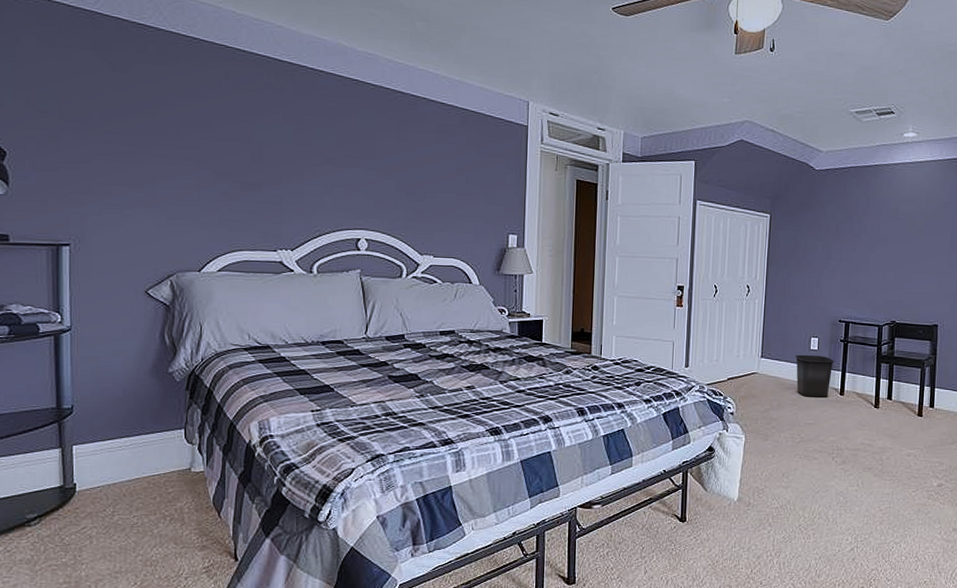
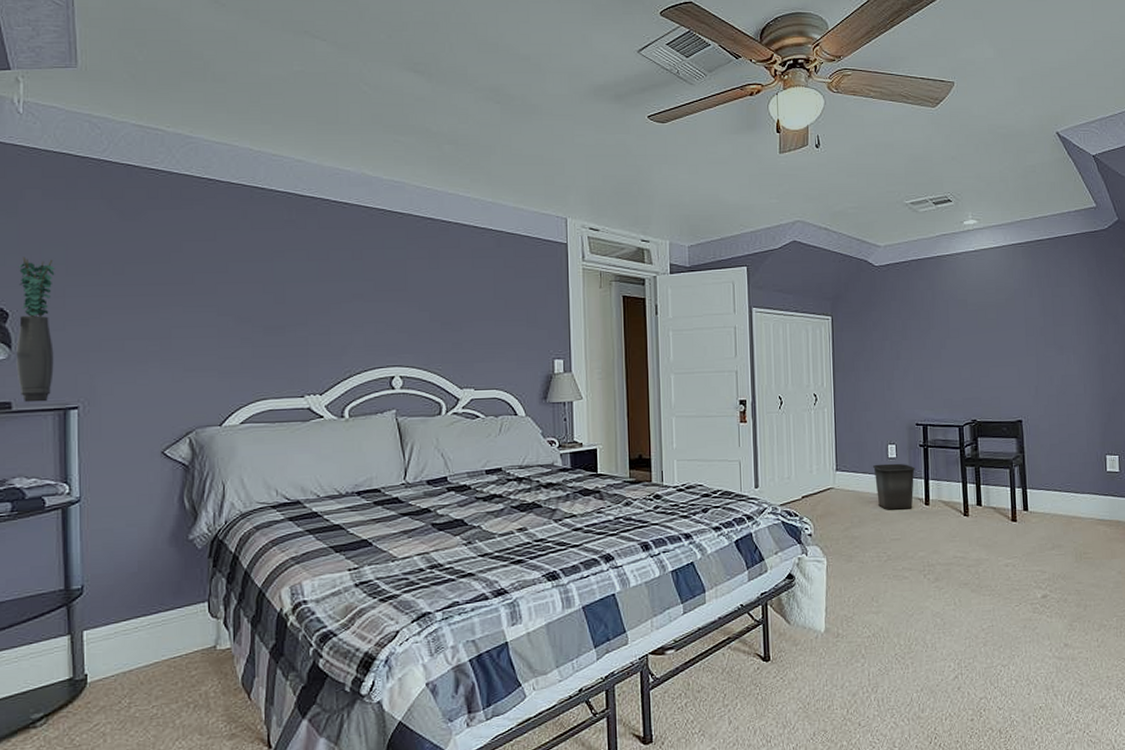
vase: none [13,99,49,237] -> present [16,256,55,403]

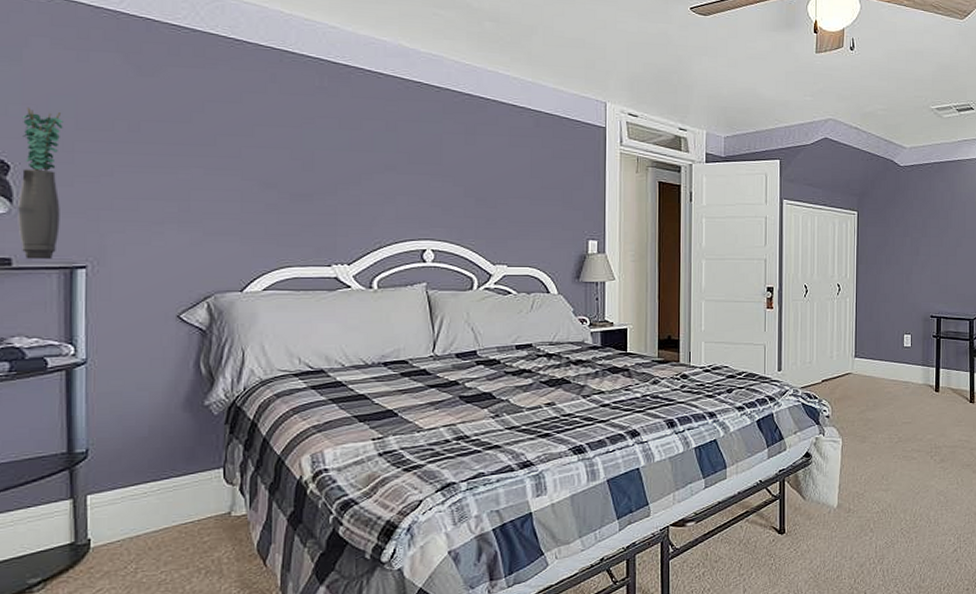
waste bin: present [872,463,916,510] -> none [888,352,929,395]

